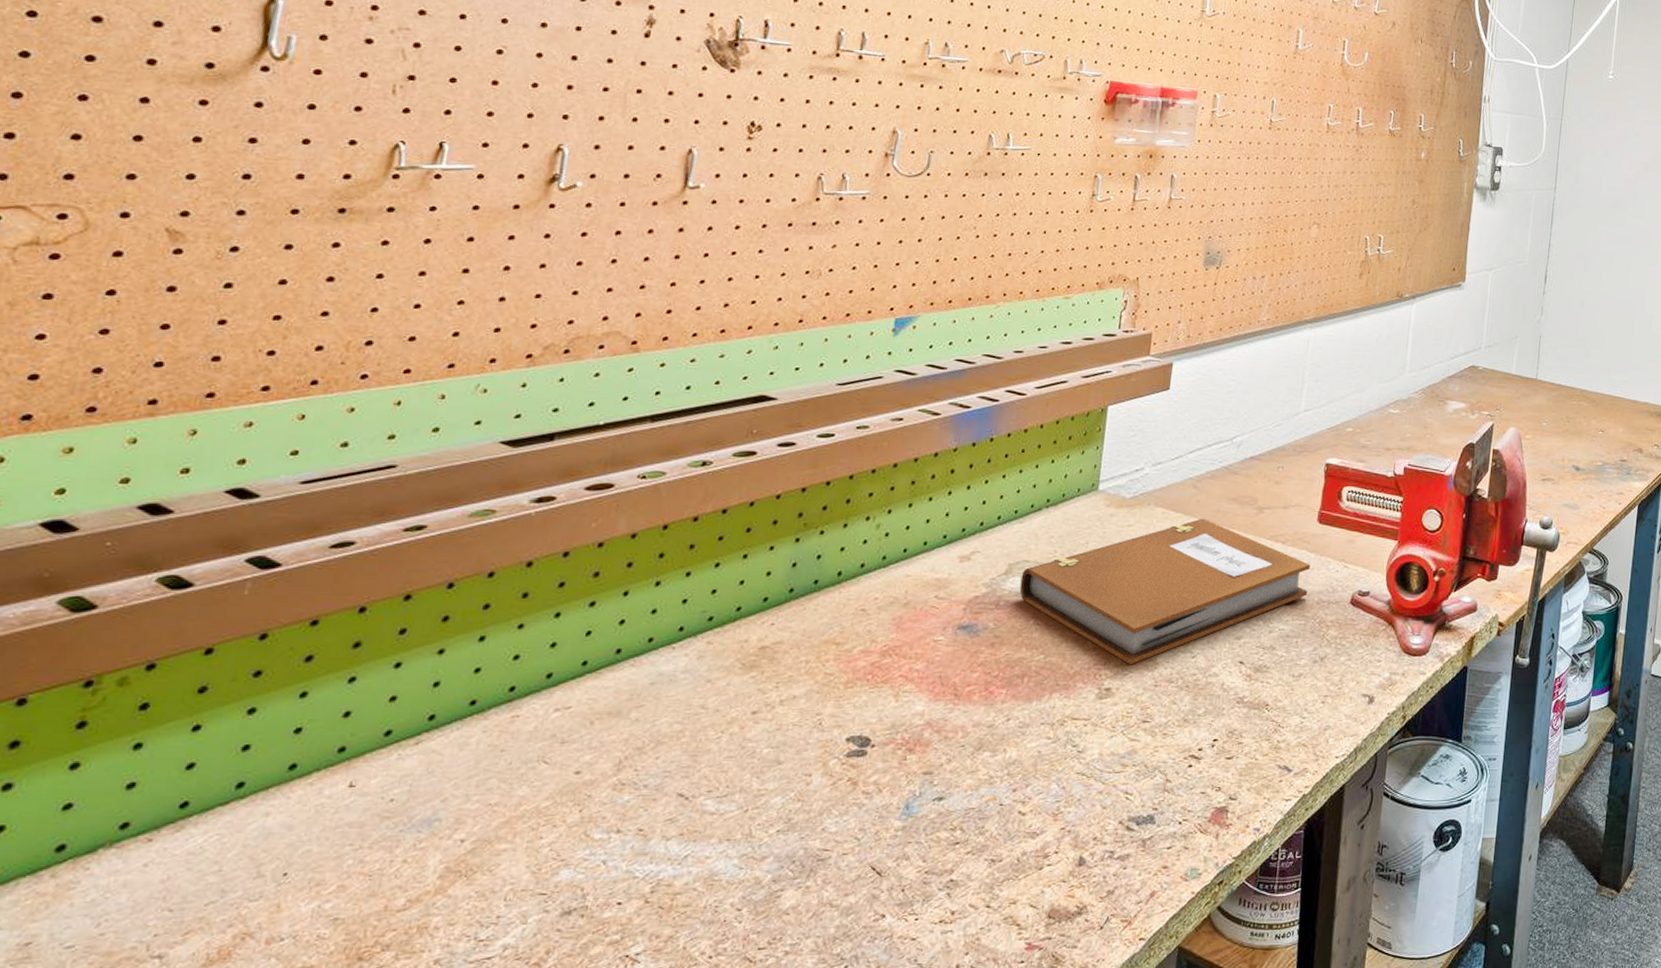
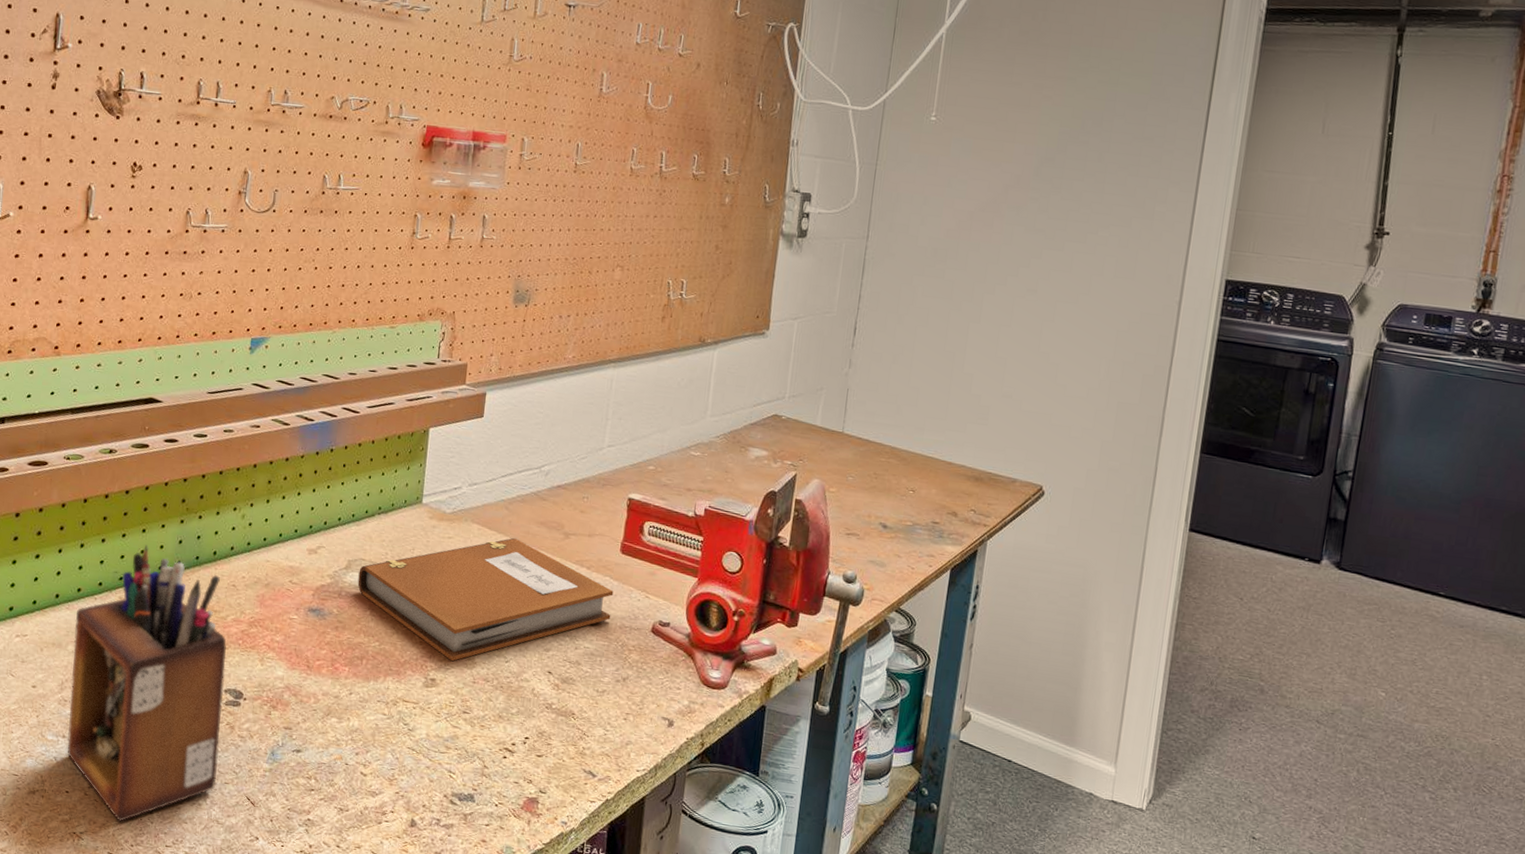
desk organizer: none [622,573,852,929] -> present [67,544,227,822]

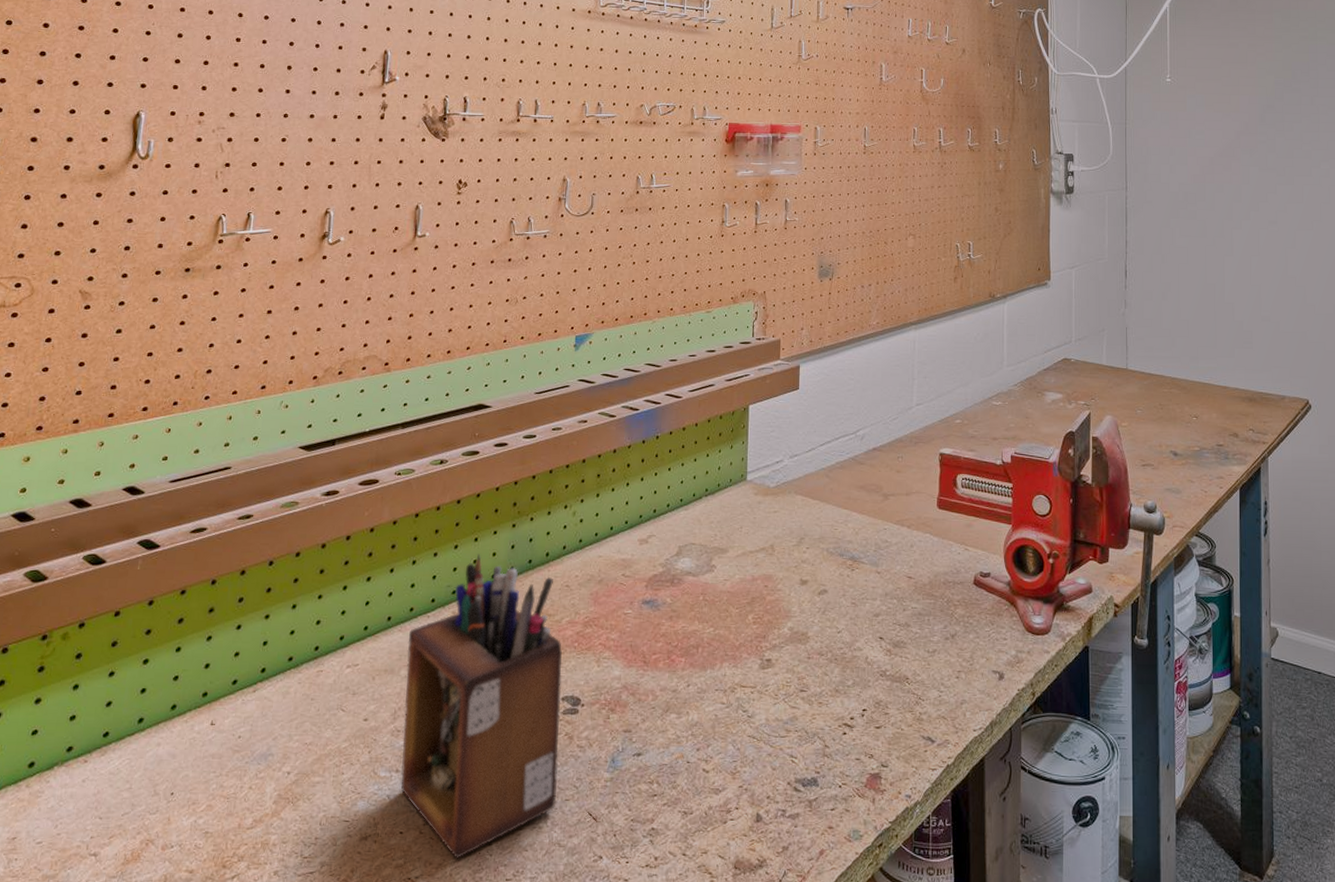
notebook: present [357,538,614,662] -> none [689,506,935,639]

